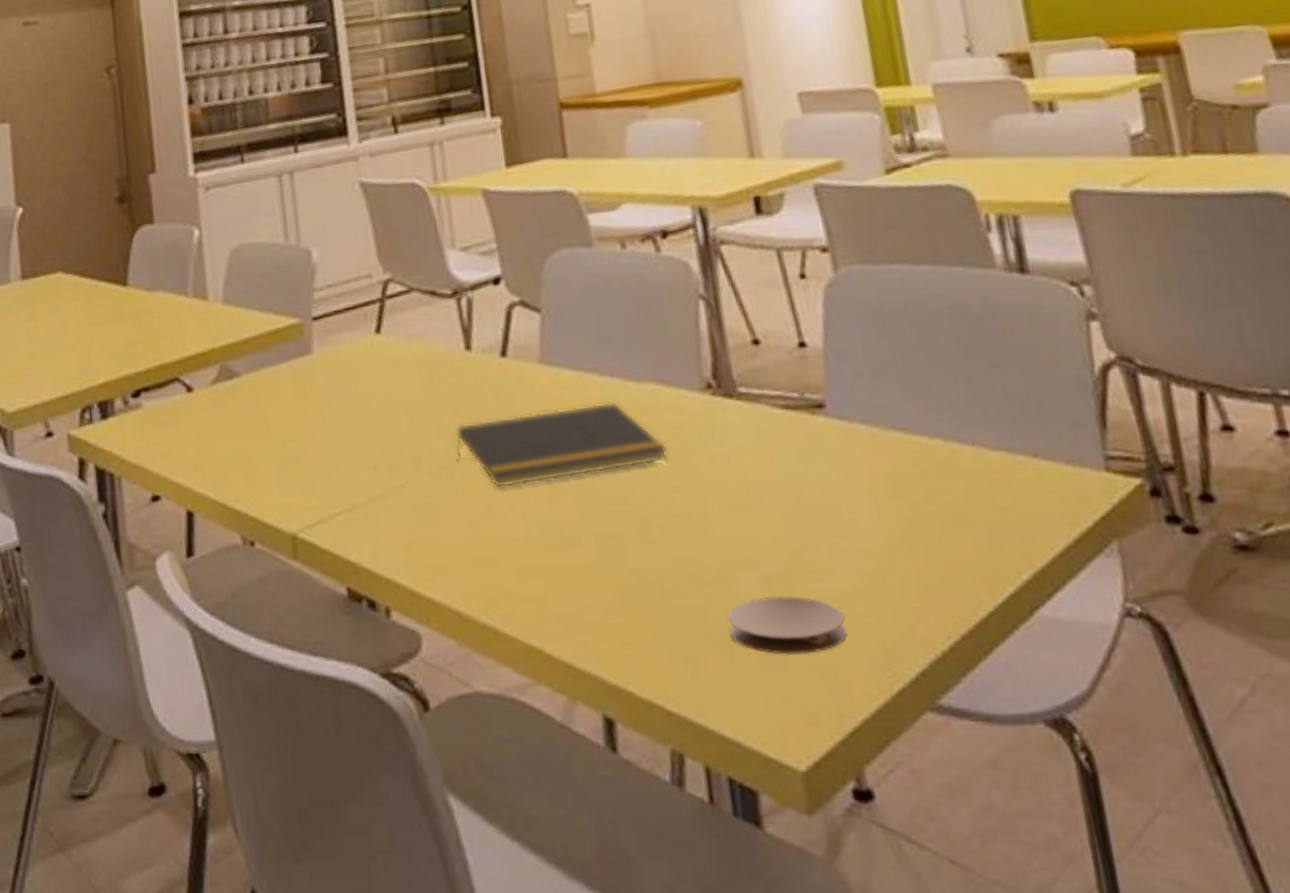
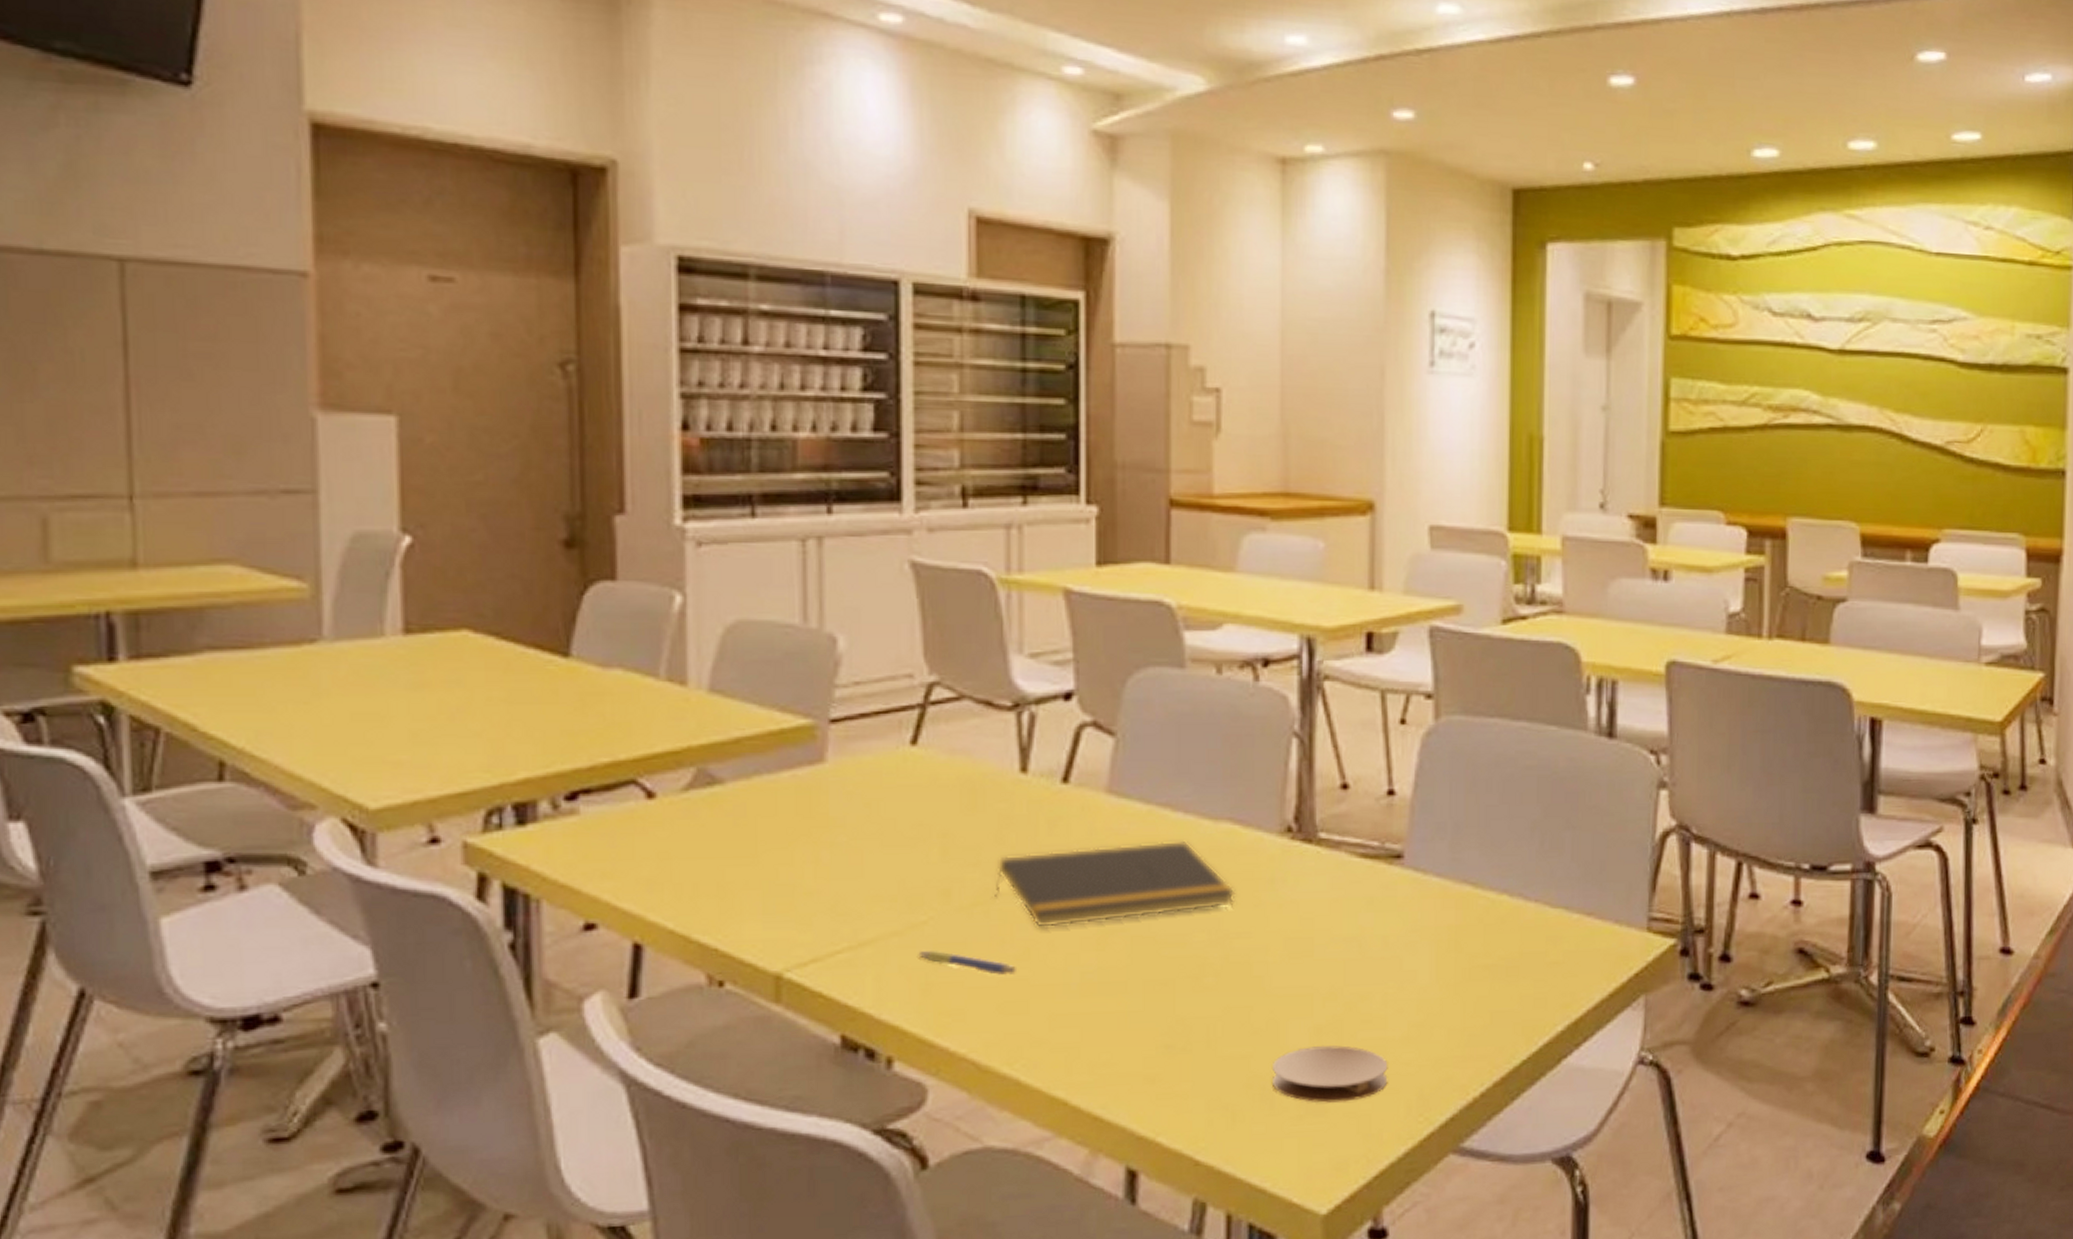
pen: none [400,510,483,532] -> present [918,949,1016,975]

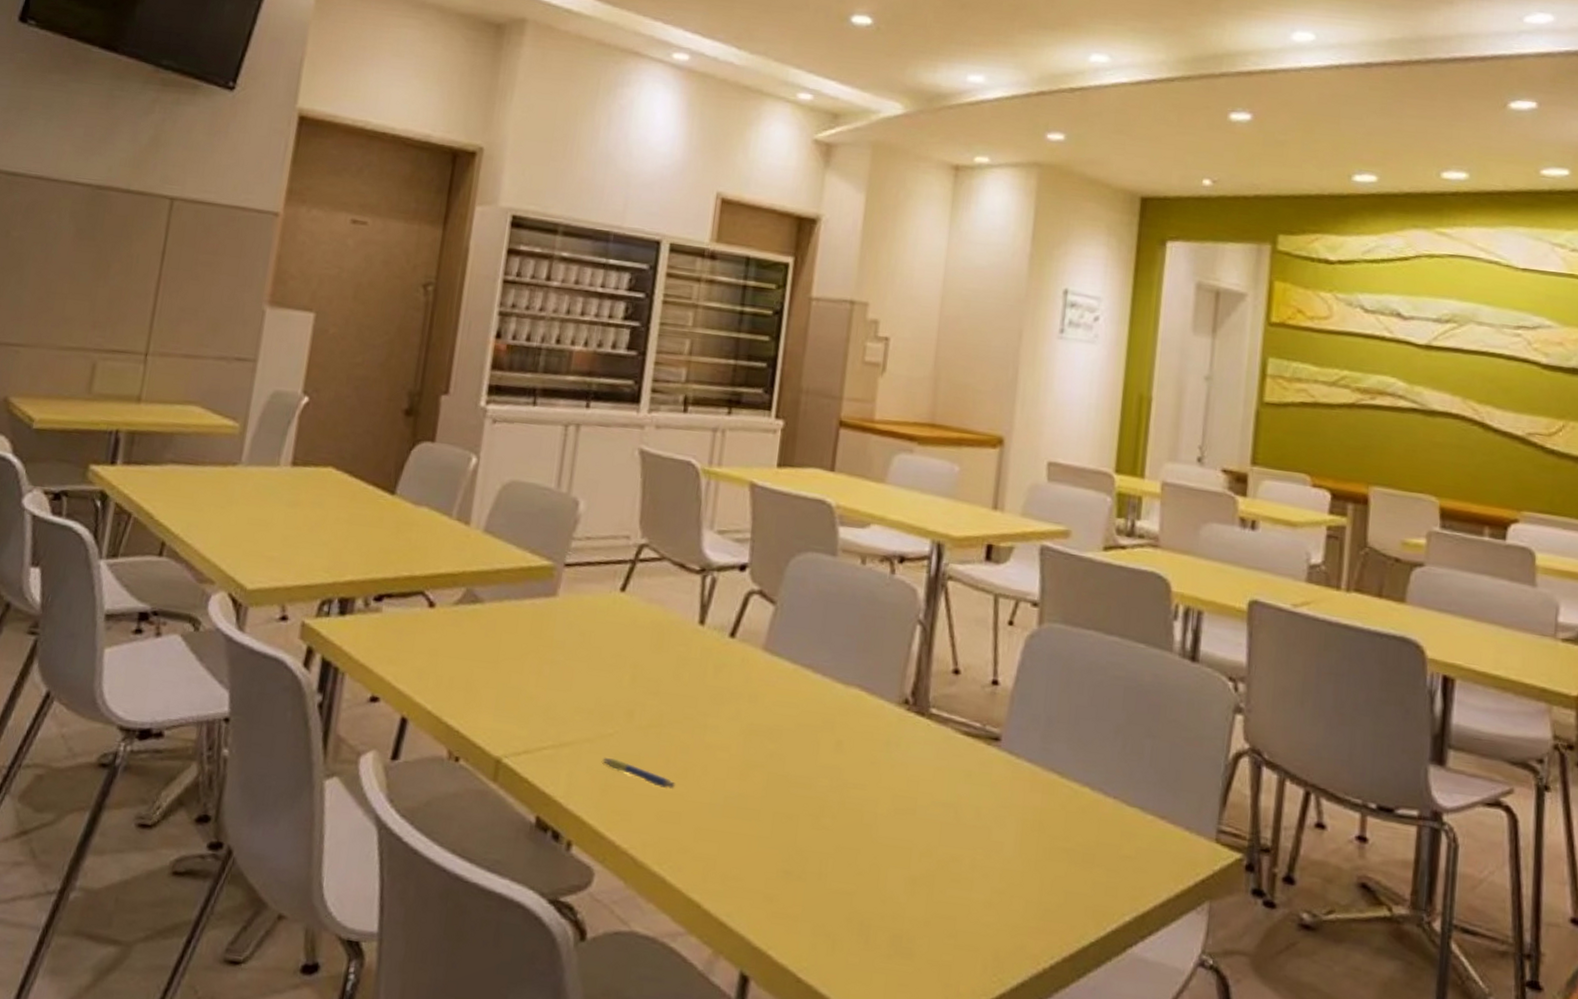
notepad: present [995,840,1236,929] -> none [666,689,857,761]
coaster: present [1273,1045,1388,1103] -> none [869,894,970,951]

